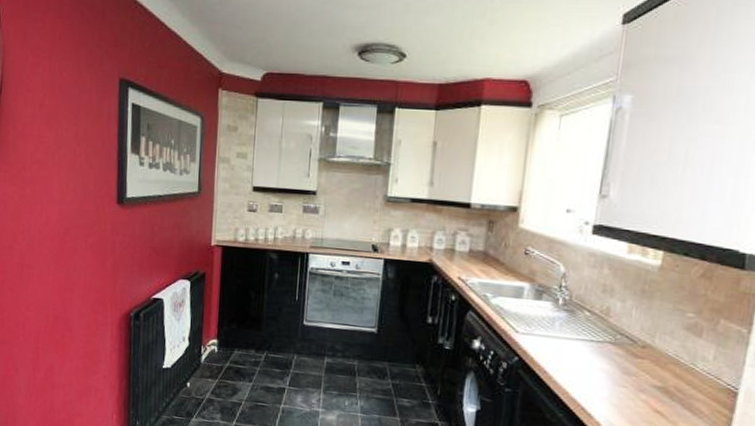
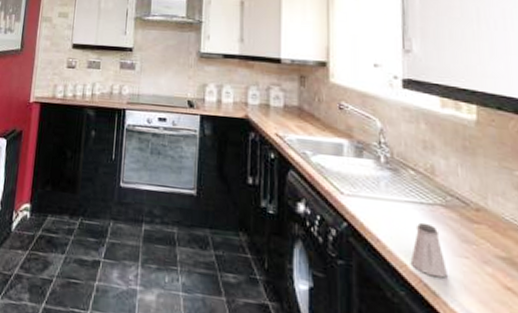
saltshaker: none [572,357,605,403] -> present [410,222,447,278]

